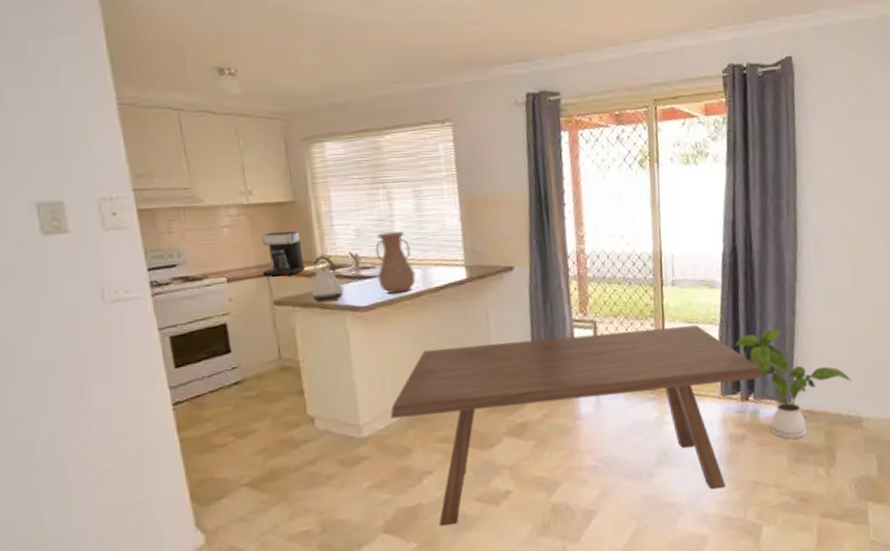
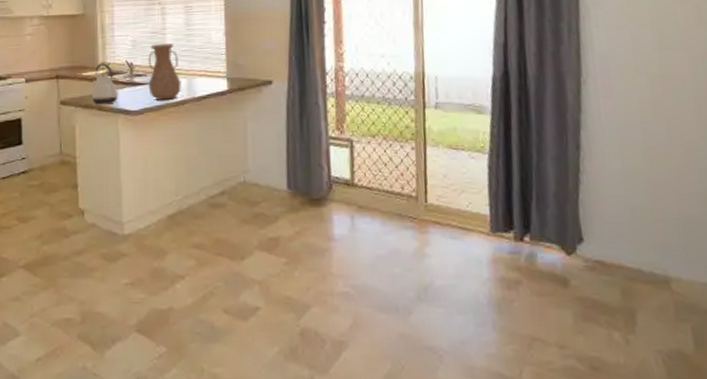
coffee maker: present [262,230,305,277] -> none [53,39,87,80]
dining table: present [390,325,762,526] -> none [150,152,540,339]
house plant: present [734,329,853,440] -> none [506,164,656,293]

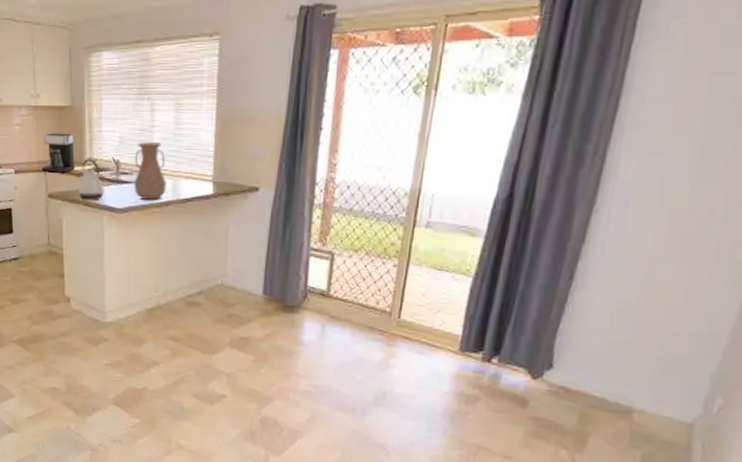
coffee maker: none [53,39,87,80] -> present [41,133,75,173]

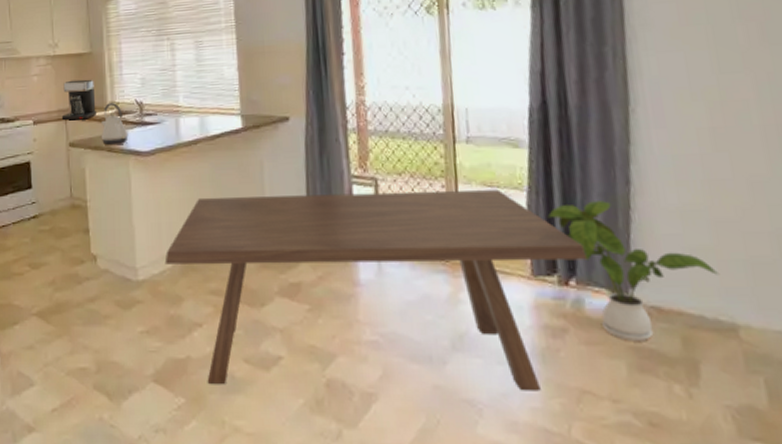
dining table: none [130,255,514,444] -> present [164,190,587,391]
vase: present [134,142,167,201] -> none [158,81,194,141]
house plant: none [486,292,633,414] -> present [547,201,720,342]

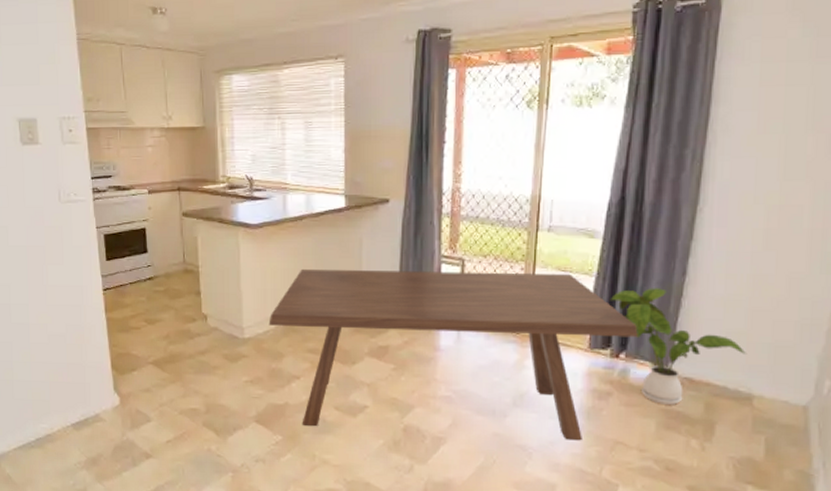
coffee maker: present [61,79,96,121] -> none [175,153,208,192]
kettle: present [101,103,129,146] -> none [212,177,239,217]

